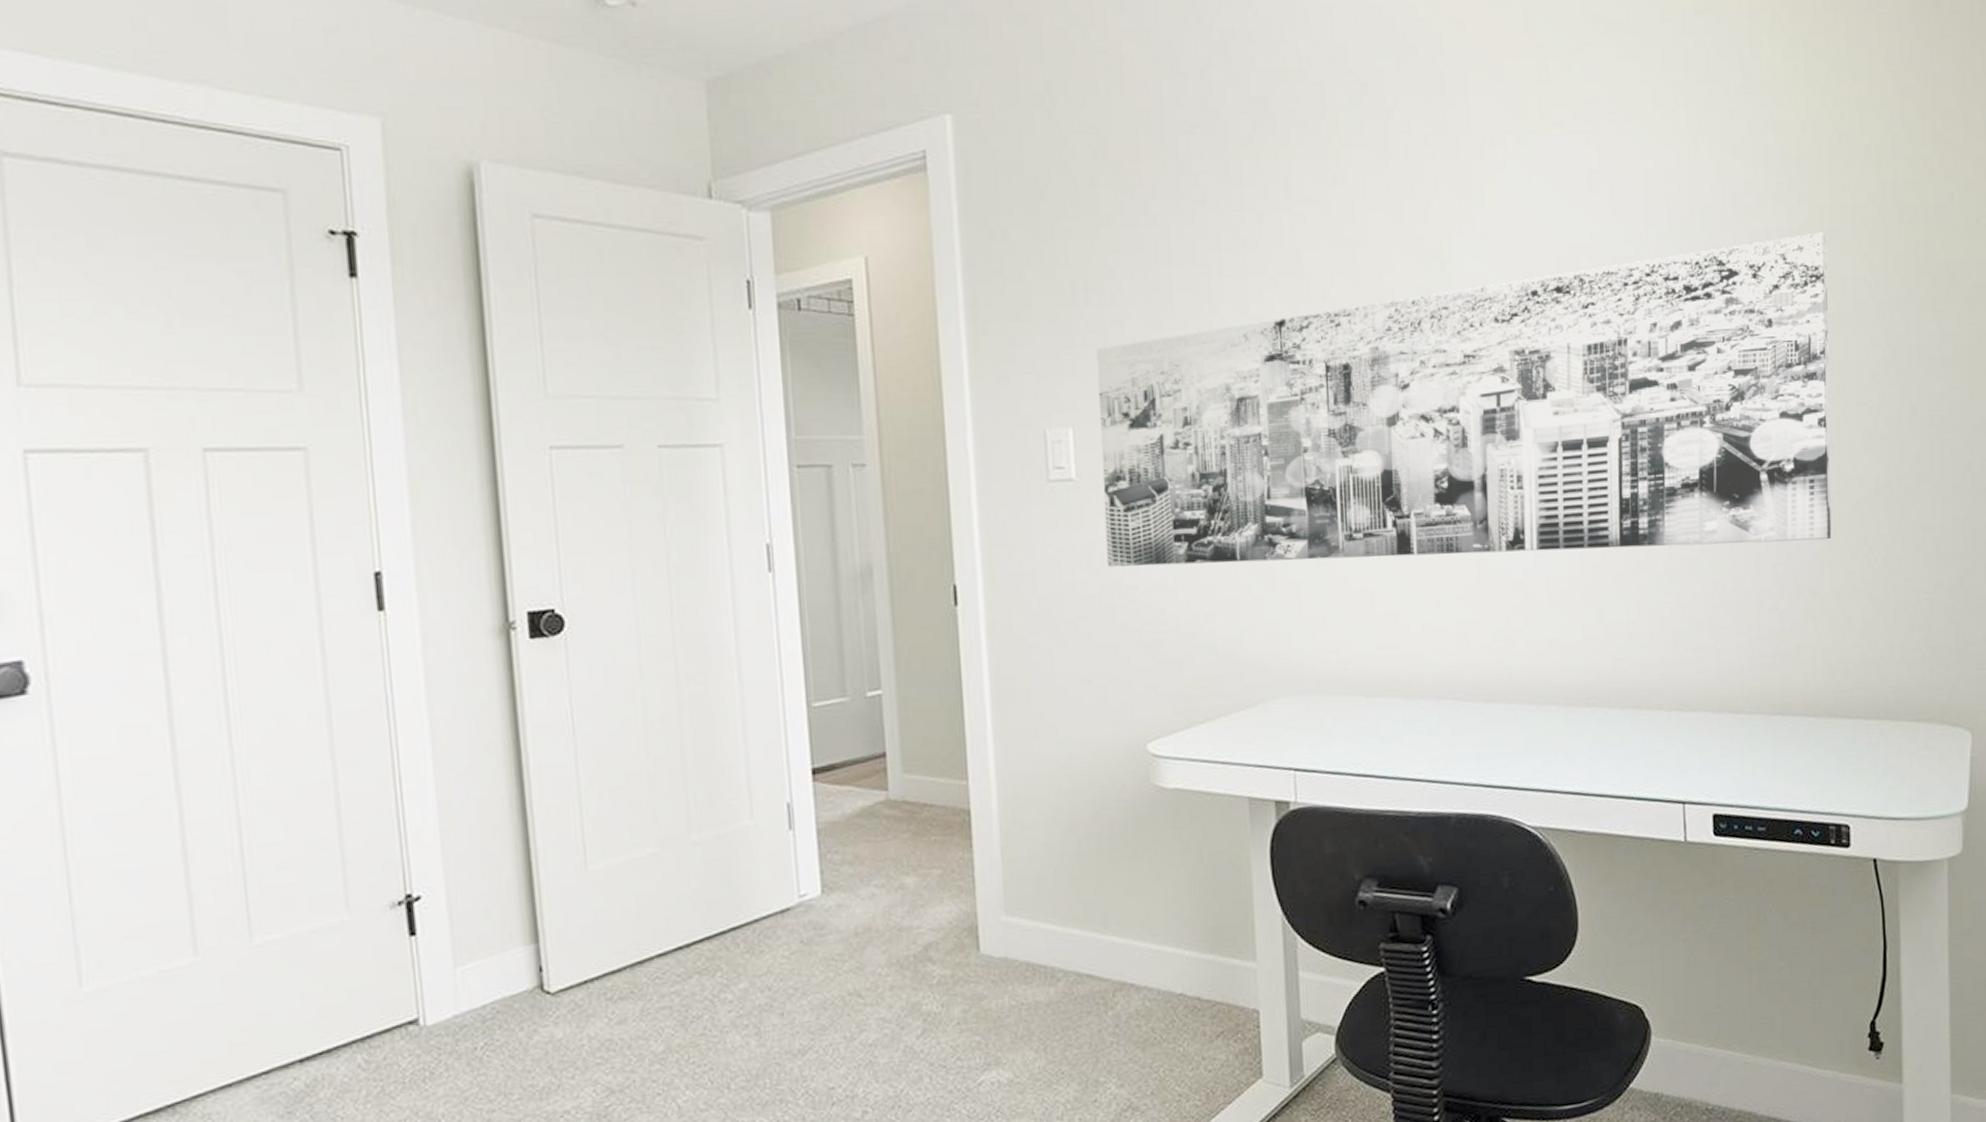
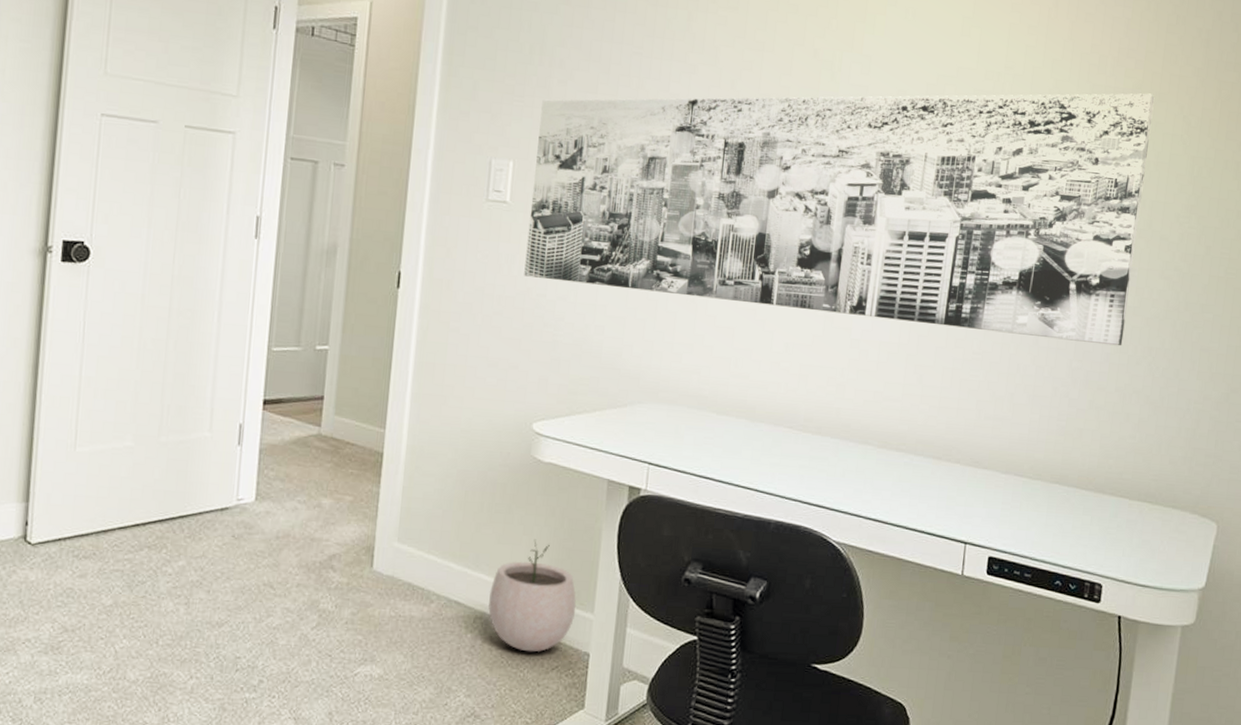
plant pot: none [1127,883,1235,1021] -> present [488,539,576,652]

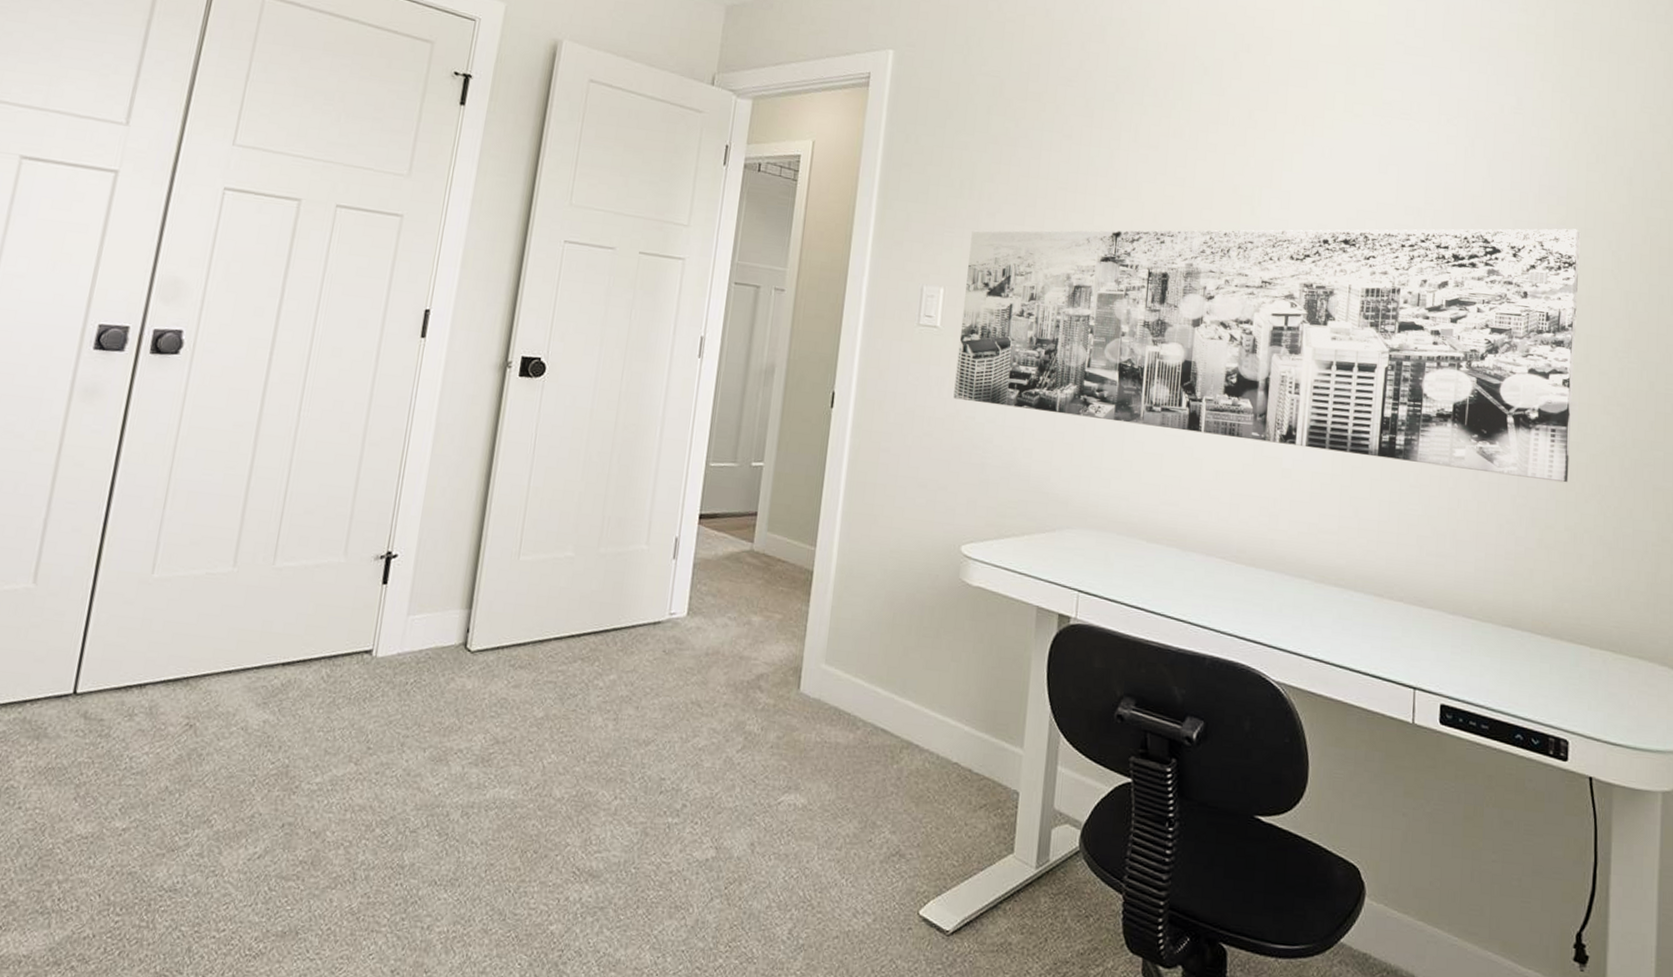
plant pot: present [488,539,576,652] -> none [915,666,1005,788]

